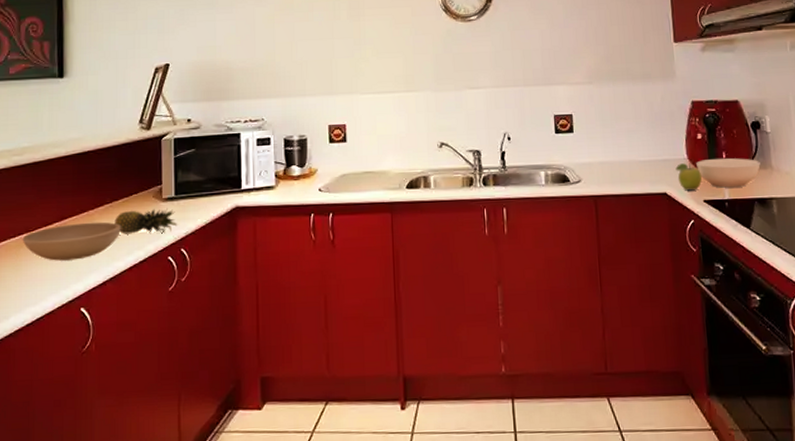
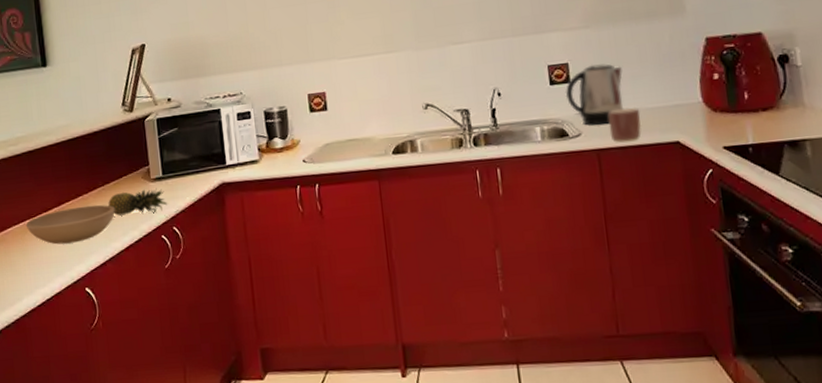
kettle: none [568,117,620,173] -> present [565,63,624,125]
mug: none [605,159,635,192] -> present [608,107,642,144]
fruit: present [675,163,702,191] -> none [689,107,720,138]
bowl: present [696,158,761,188] -> none [713,97,790,132]

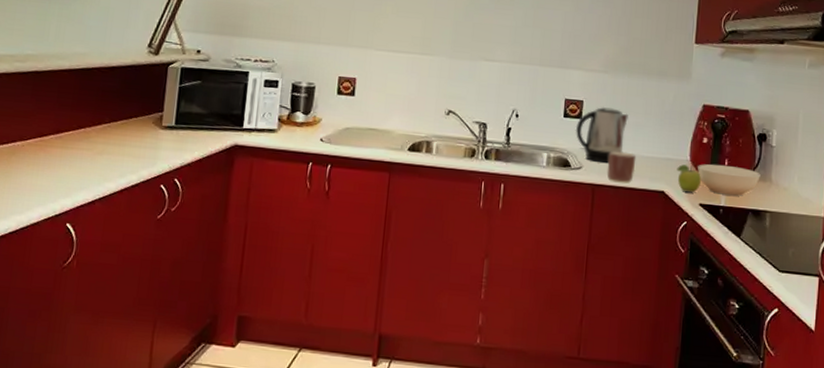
wooden bowl: present [25,205,115,245] -> none [15,138,117,175]
fruit: present [108,188,168,216] -> none [110,133,175,161]
fruit: none [689,107,720,138] -> present [677,164,701,193]
bowl: none [713,97,790,132] -> present [698,164,761,196]

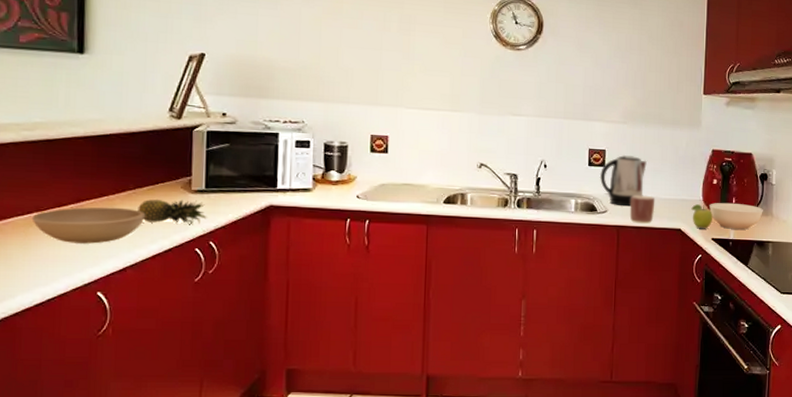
wooden bowl: none [15,138,117,175] -> present [31,207,145,244]
fruit: none [110,133,175,161] -> present [138,199,207,225]

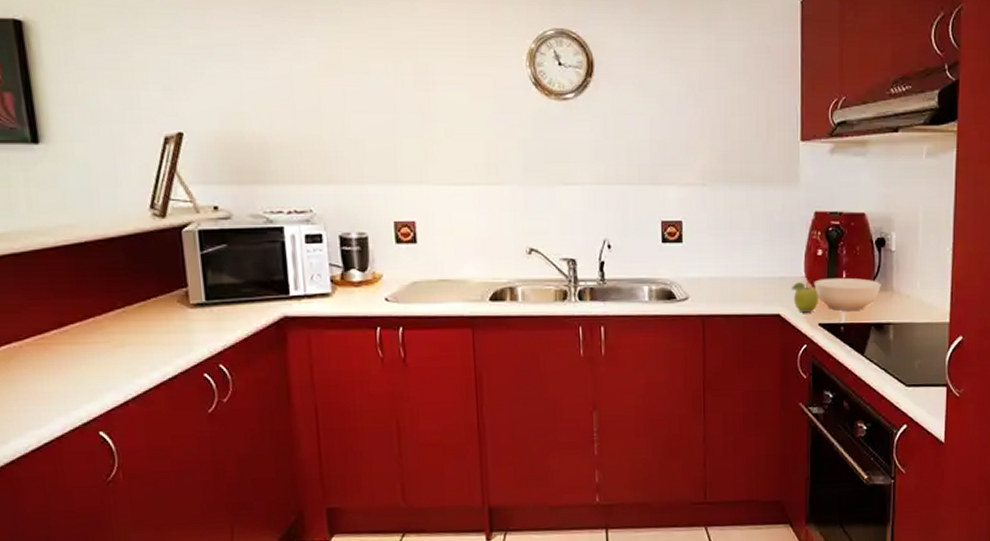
wooden bowl: present [31,207,145,244] -> none [11,330,140,376]
fruit: present [138,199,207,225] -> none [130,316,213,346]
kettle: present [599,154,647,206] -> none [676,225,734,290]
mug: present [629,195,655,225] -> none [716,275,747,312]

